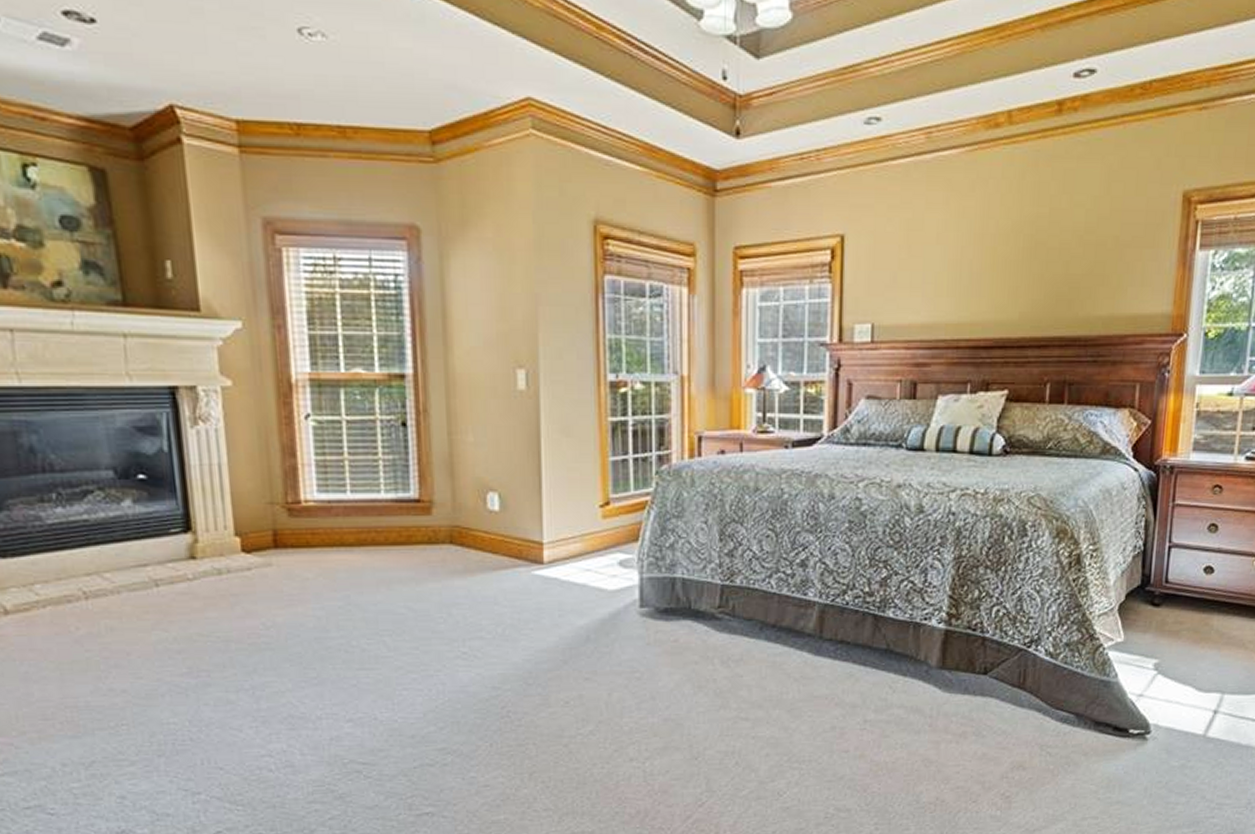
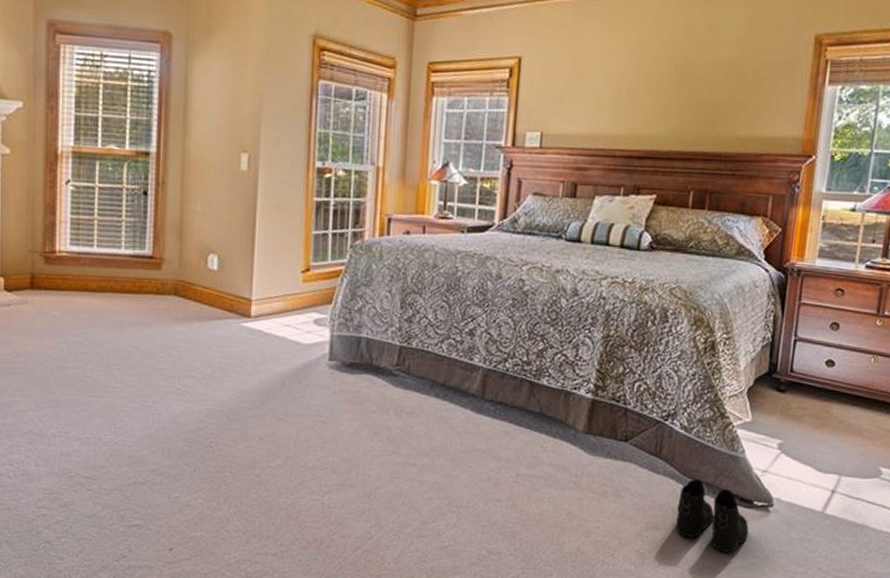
boots: none [1044,710,1125,788] -> present [675,479,749,552]

